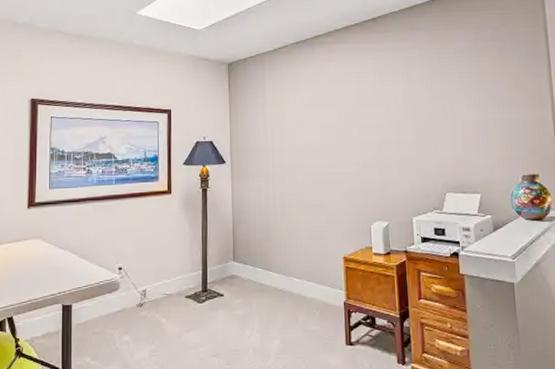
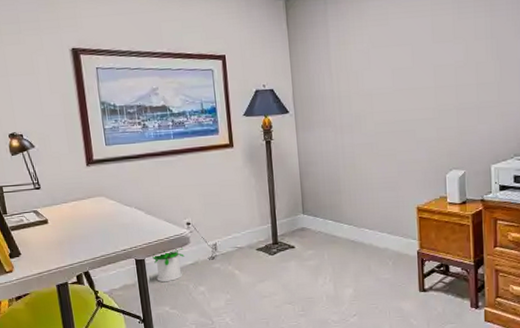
potted plant: none [80,293,113,331] -> present [152,248,185,282]

